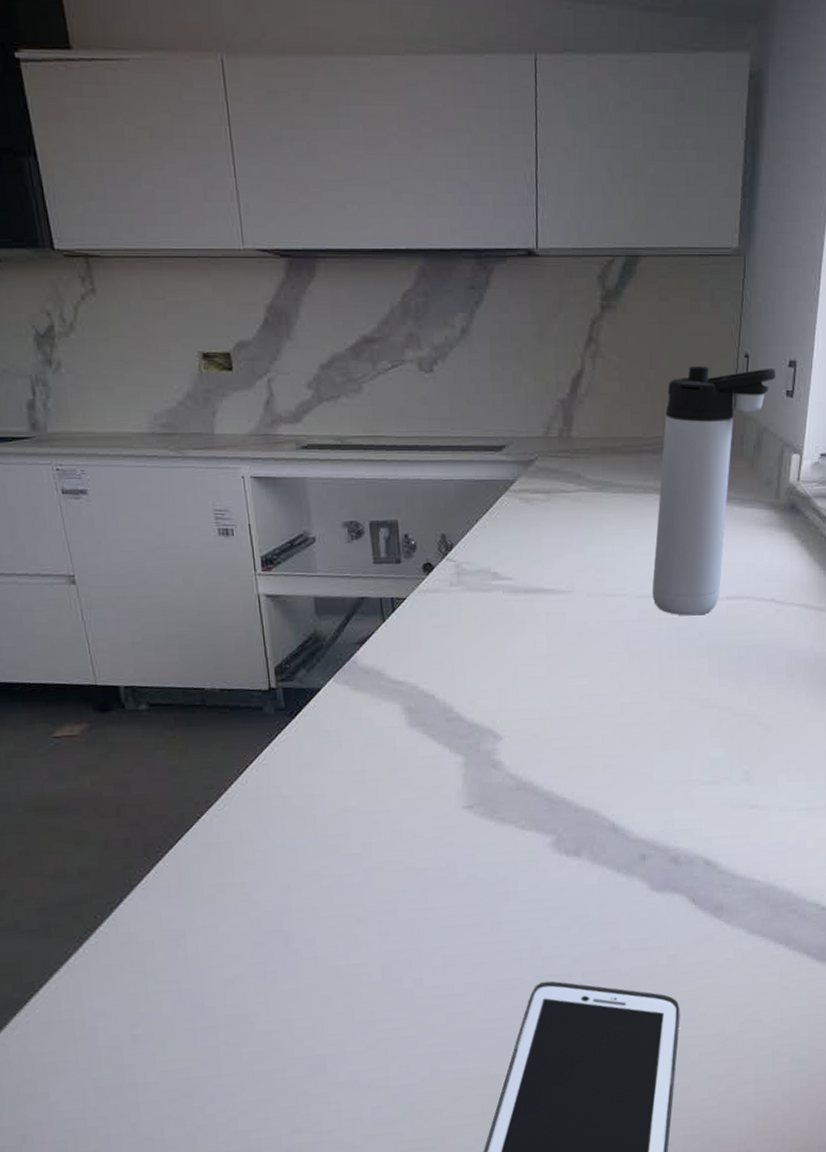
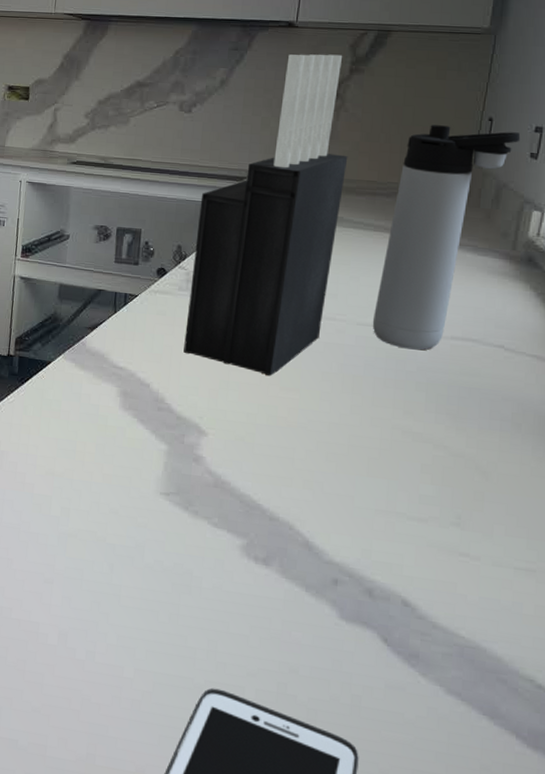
knife block: none [458,288,610,666] -> present [183,54,348,377]

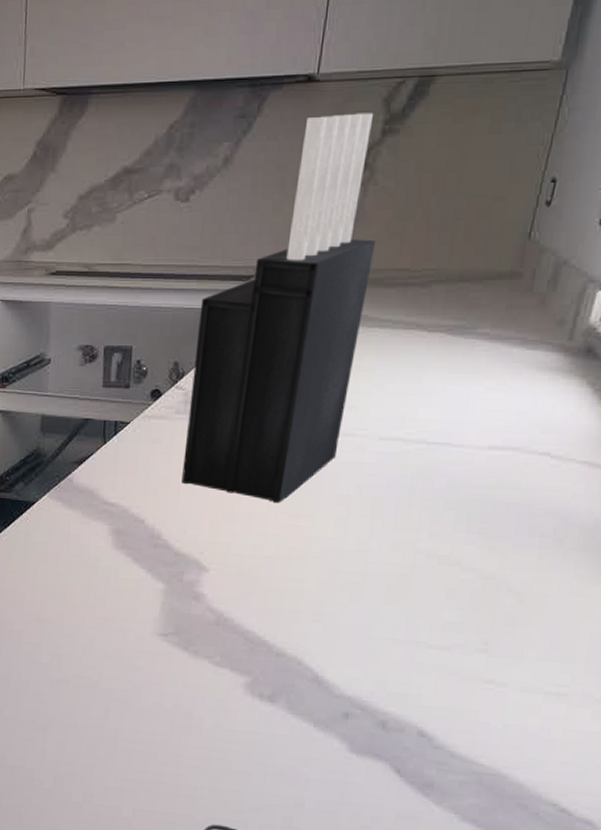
thermos bottle: present [372,125,521,350] -> none [397,193,590,464]

